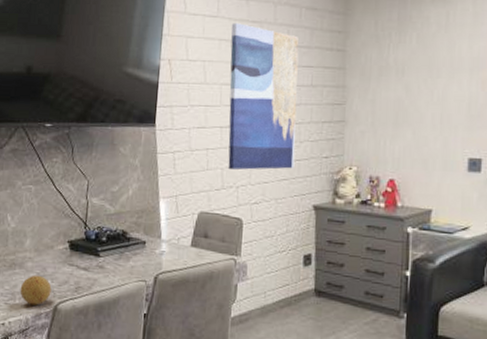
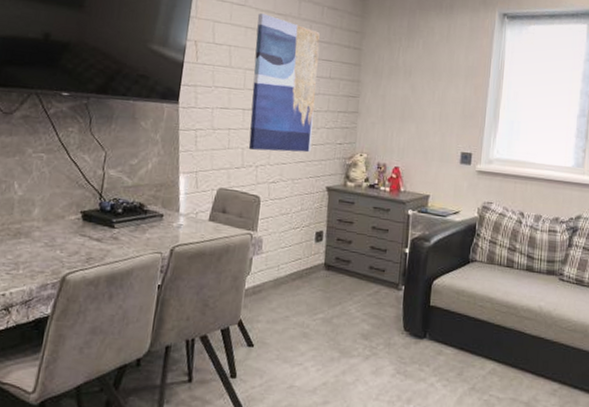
fruit: present [20,275,52,306] -> none [24,244,60,276]

